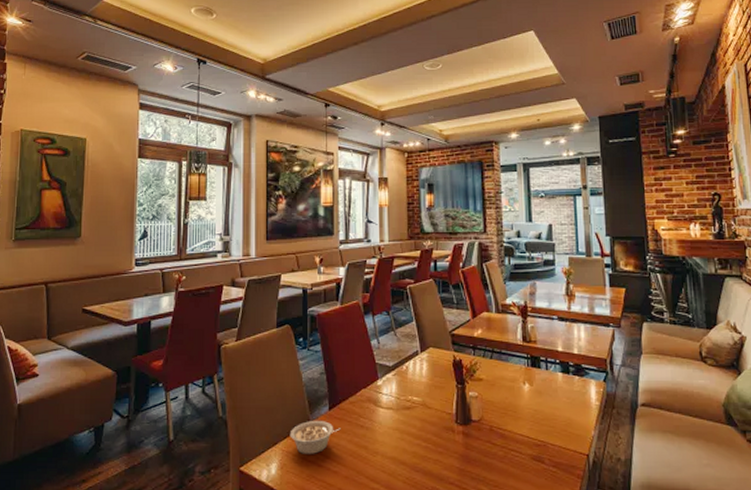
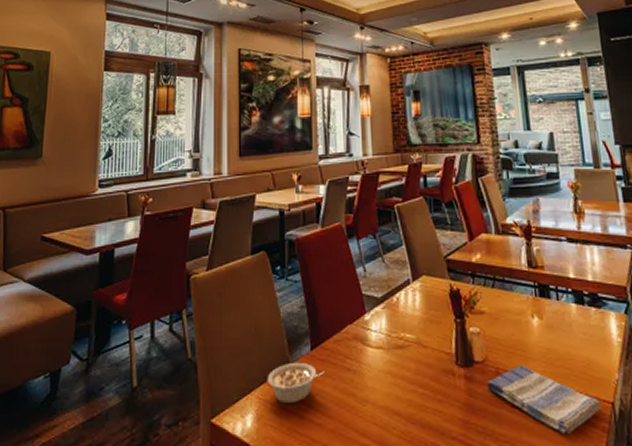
dish towel: none [481,424,578,480] -> present [486,365,602,434]

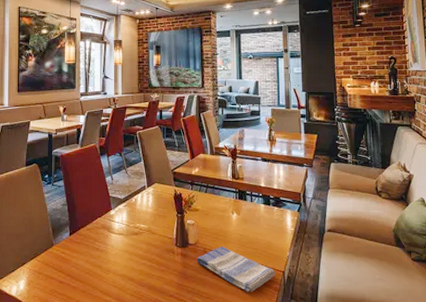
legume: present [267,363,325,403] -> none [36,245,79,272]

